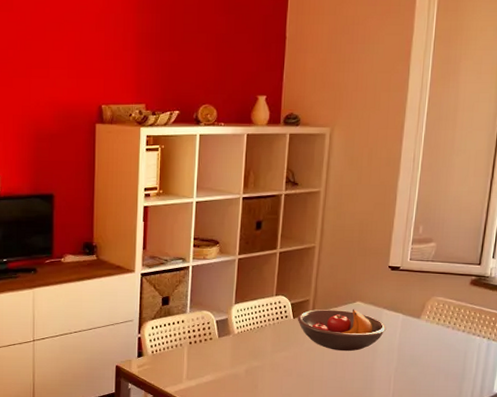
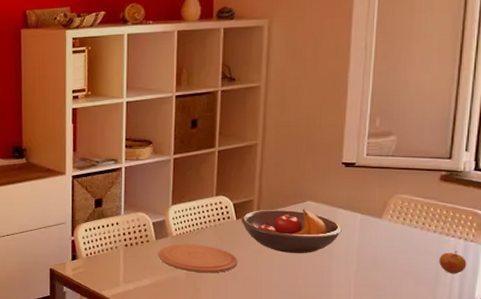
plate: none [220,341,293,369] -> present [158,244,238,273]
apple: none [466,349,489,369] -> present [439,251,467,273]

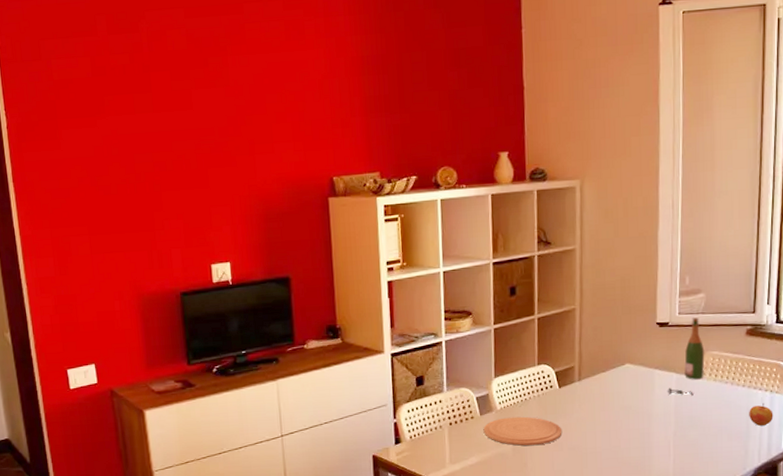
fruit bowl: present [241,208,343,254] -> none [563,371,660,419]
wine bottle: none [350,159,393,237] -> present [667,316,705,396]

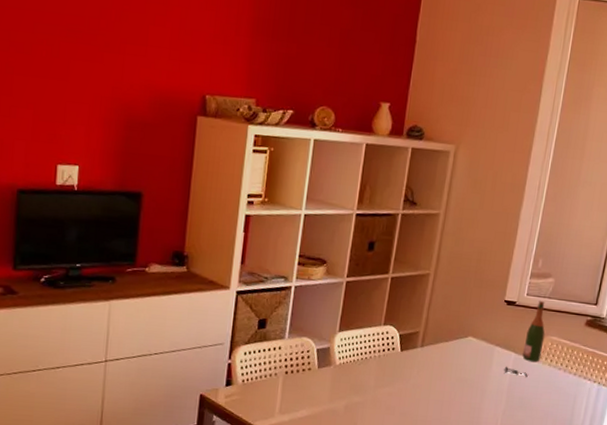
plate: present [483,416,563,446] -> none [318,373,397,406]
apple: present [749,403,774,426] -> none [575,393,598,416]

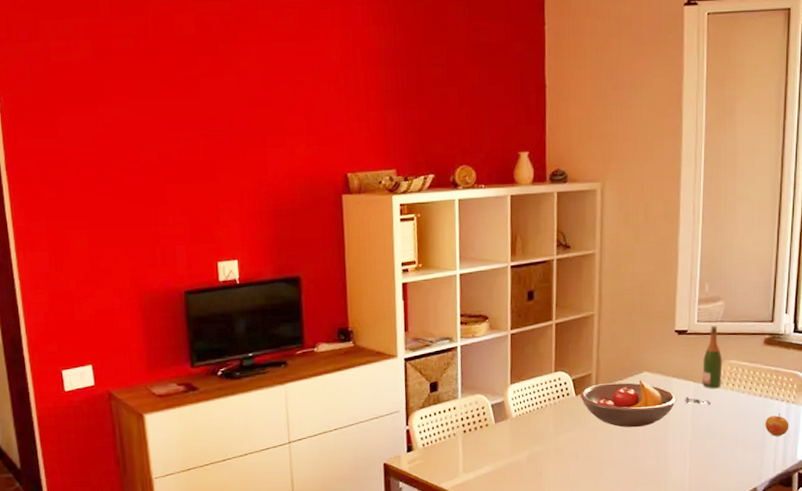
fruit bowl: none [404,343,498,391] -> present [580,379,678,428]
apple: none [575,393,598,416] -> present [765,413,789,436]

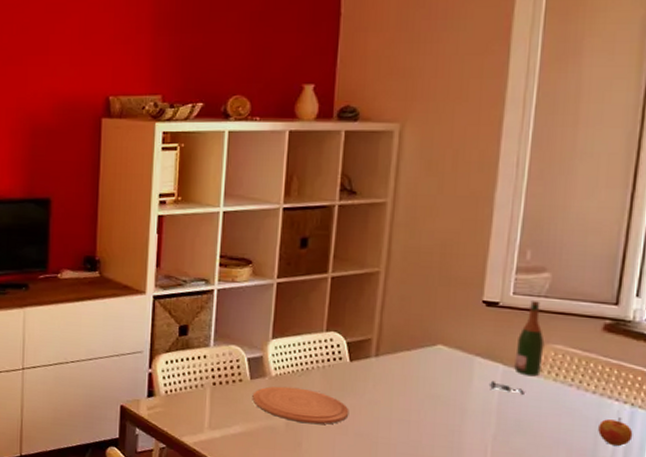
plate: none [498,424,578,455] -> present [252,386,349,424]
fruit bowl: present [580,379,678,428] -> none [355,352,481,409]

